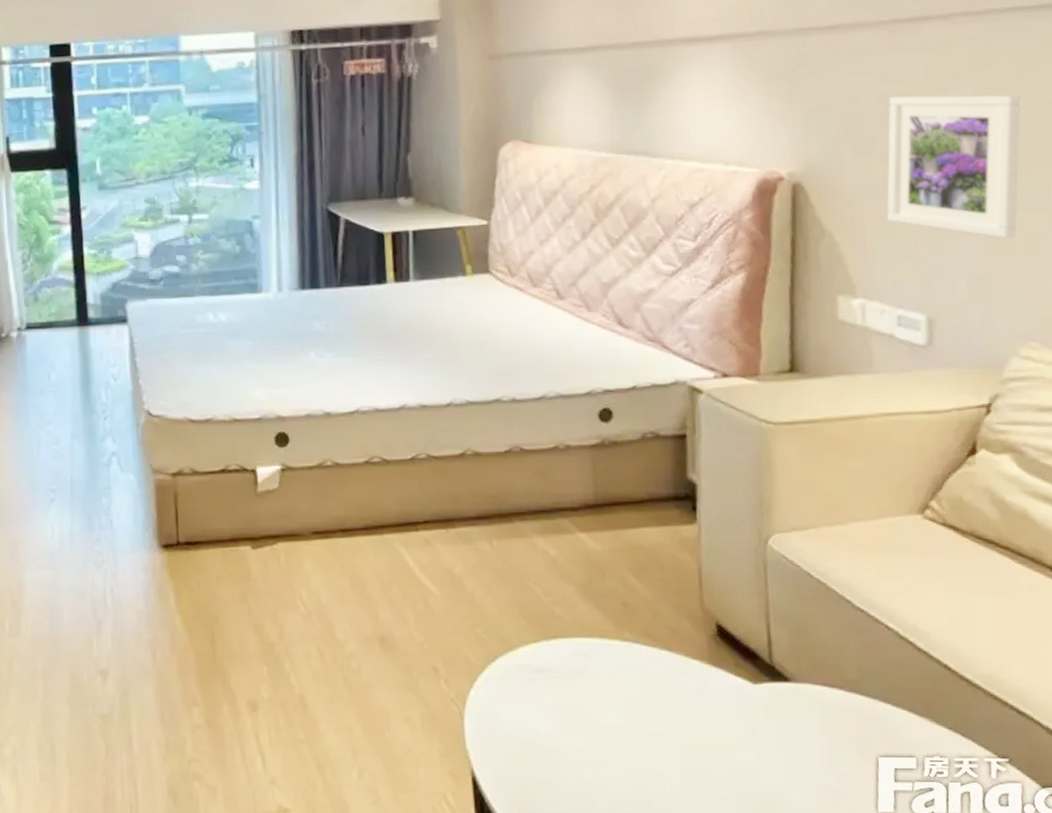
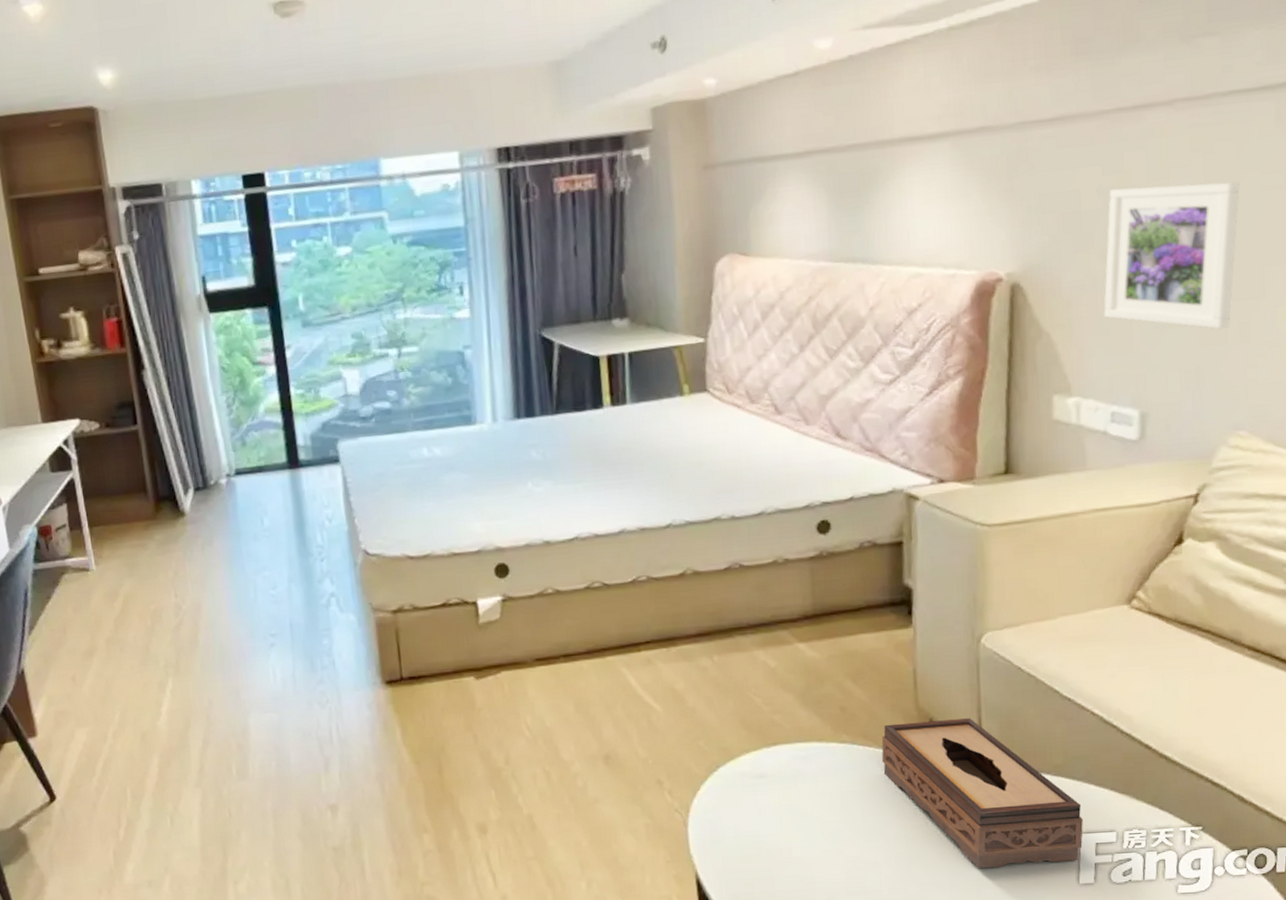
tissue box: none [665,622,881,787] -> present [881,717,1083,868]

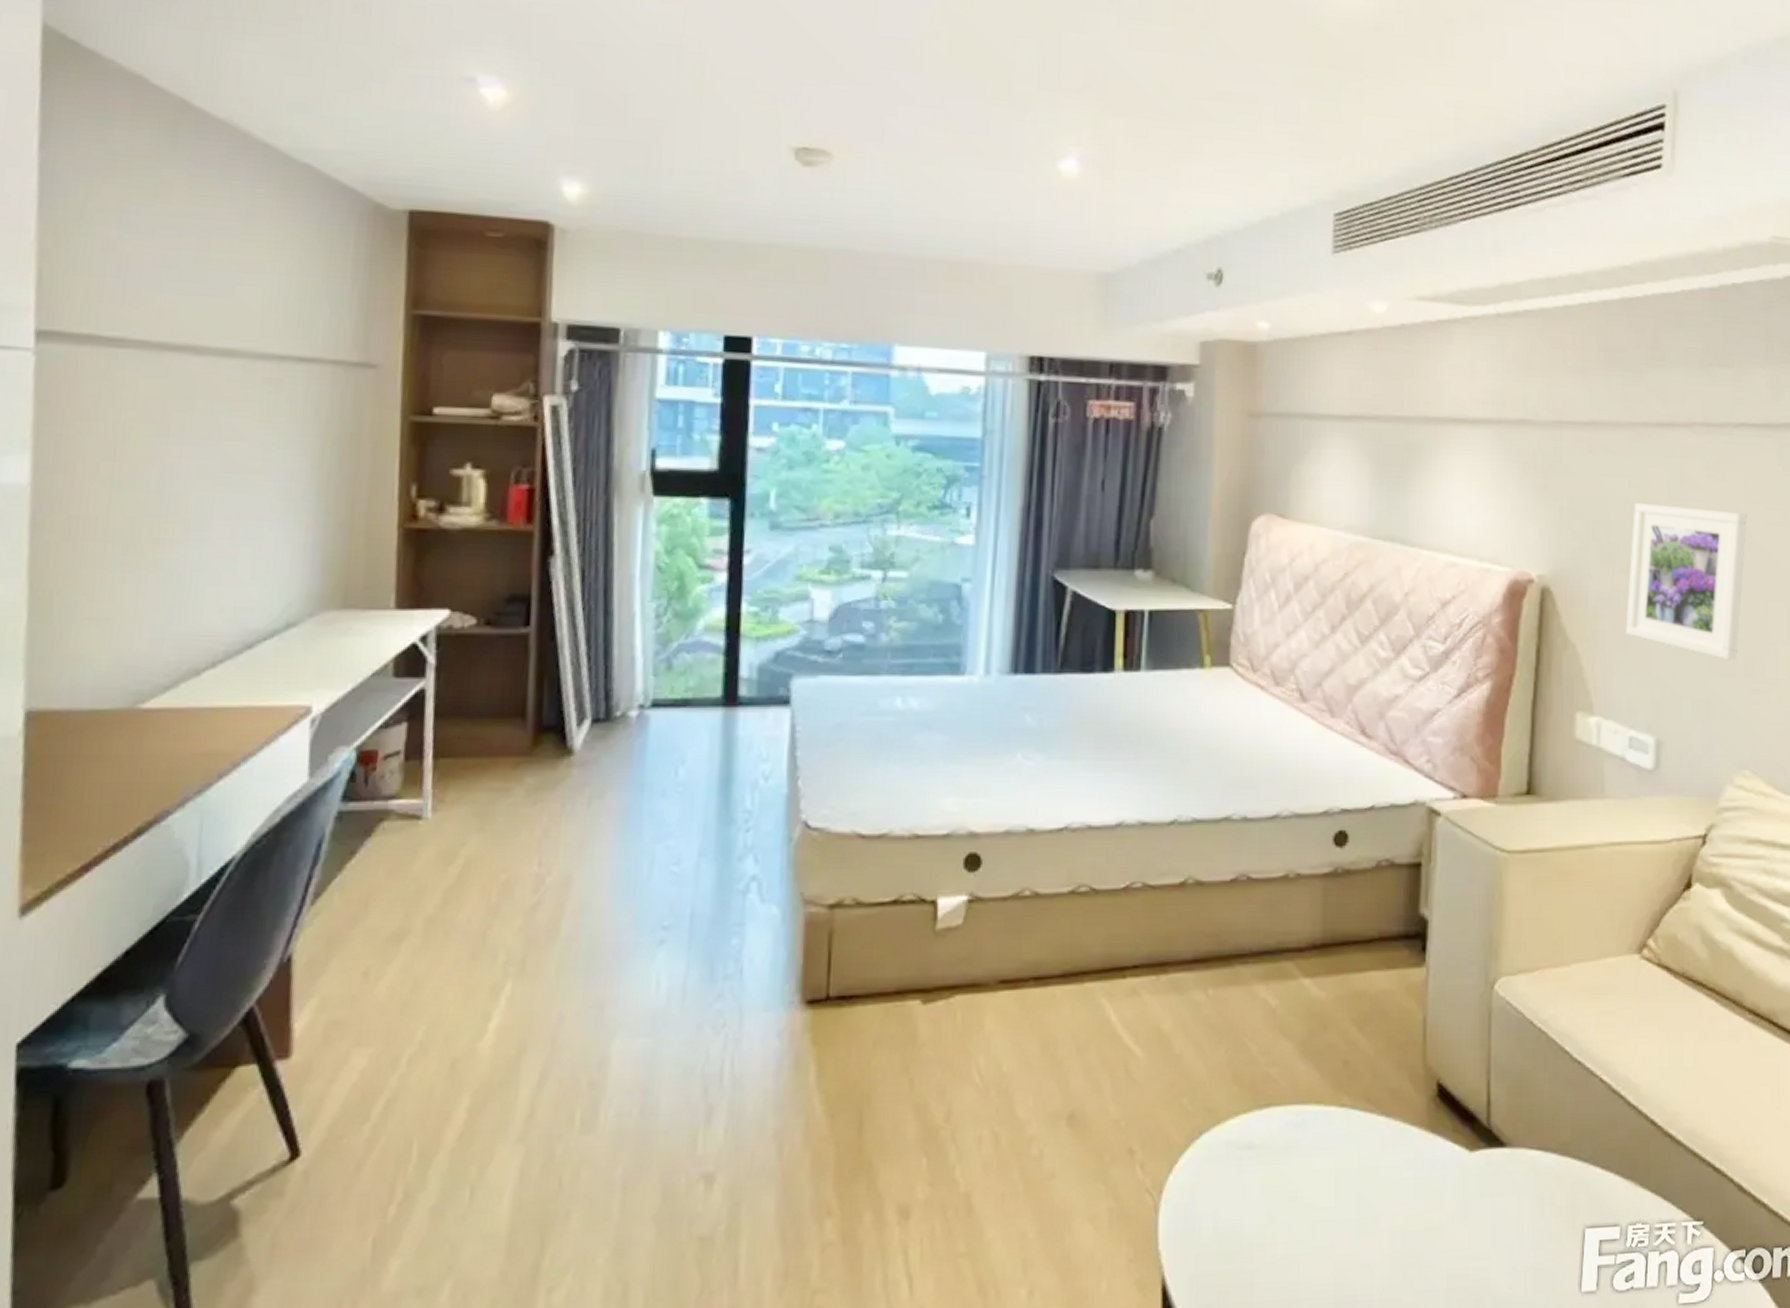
tissue box: present [881,717,1083,868] -> none [1383,1080,1588,1272]

